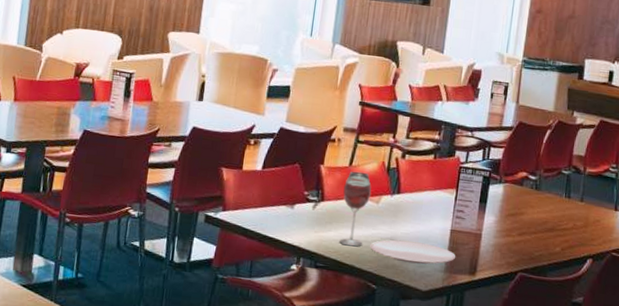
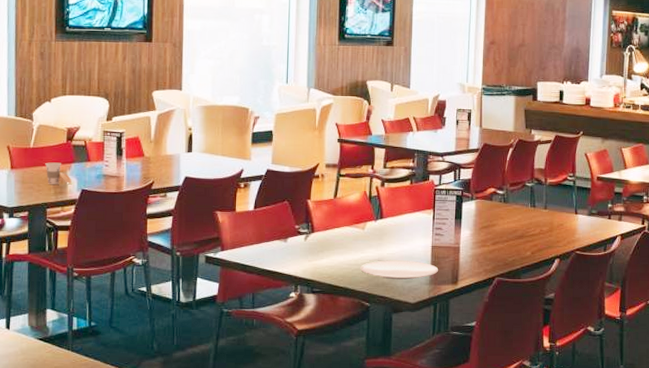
cup: none [49,97,75,124] -> present [45,162,72,185]
wineglass: present [339,171,372,247] -> none [331,202,356,270]

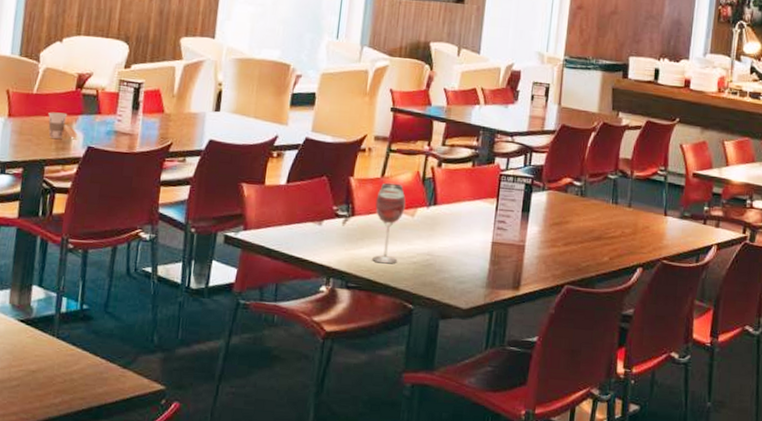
wineglass: none [331,202,356,270] -> present [372,182,406,264]
plate: present [360,260,439,280] -> none [405,254,499,280]

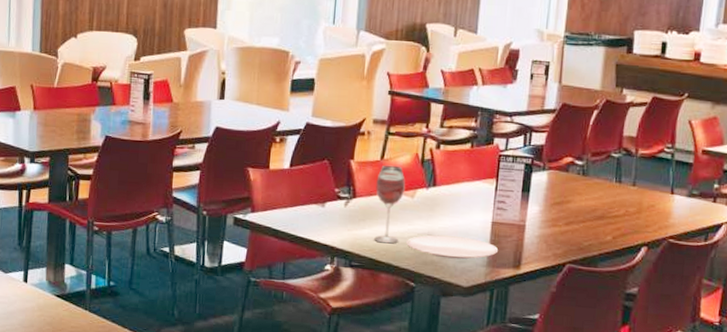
cup: present [48,112,78,140] -> none [68,104,96,130]
plate: none [405,254,499,280] -> present [406,234,499,260]

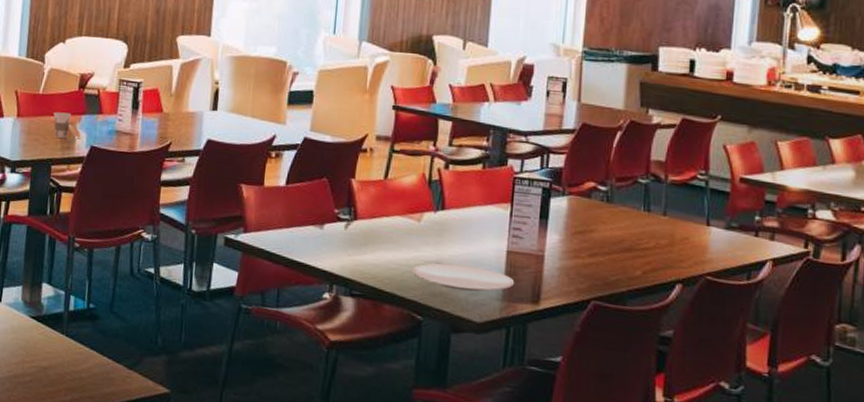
cup: none [68,104,96,130] -> present [53,112,81,140]
wineglass: present [374,165,405,244] -> none [377,185,411,272]

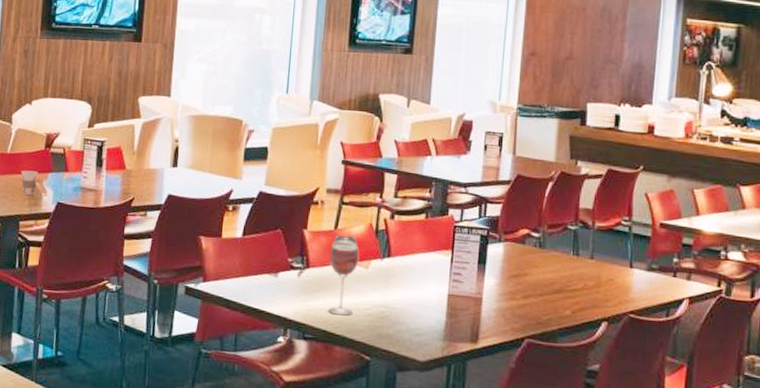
wineglass: none [377,185,411,272] -> present [328,235,359,316]
plate: present [413,263,515,292] -> none [361,307,456,333]

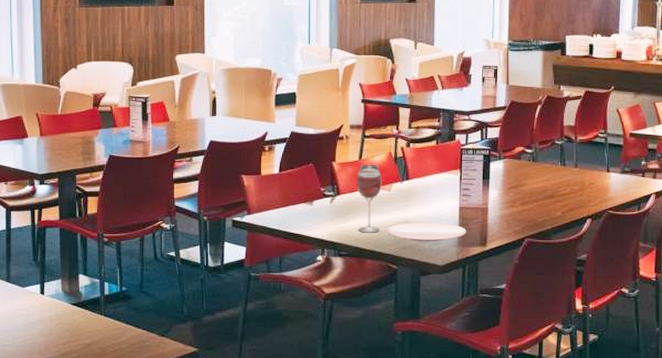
cup: present [21,170,48,196] -> none [73,129,99,151]
plate: none [361,307,456,333] -> present [387,222,467,242]

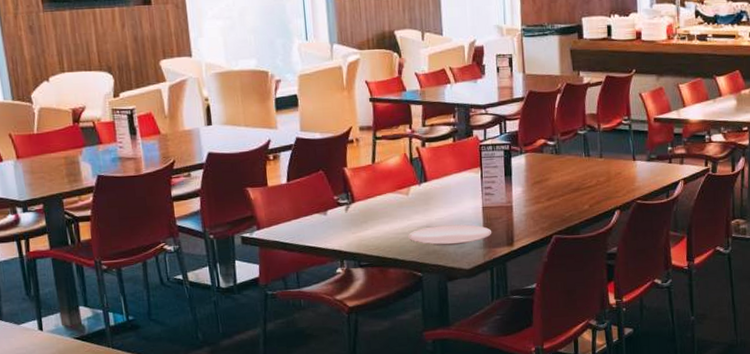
wineglass: present [357,164,382,233] -> none [371,167,400,241]

